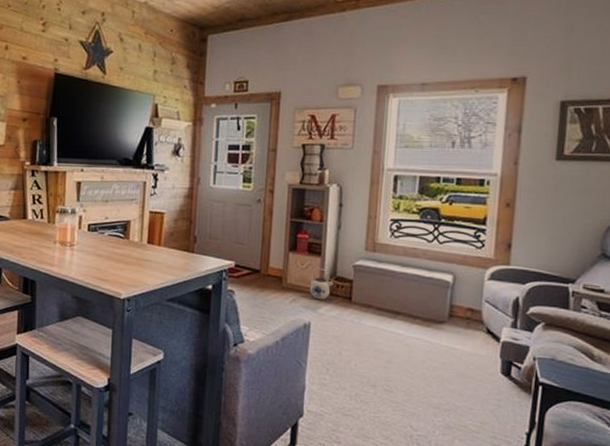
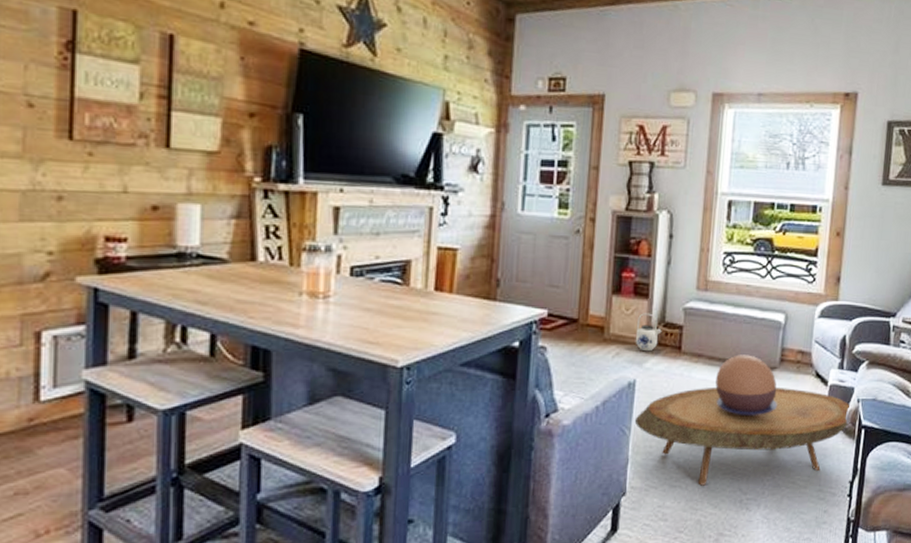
coffee table: none [310,334,527,419] -> present [634,386,852,486]
decorative bowl: none [384,308,447,363] -> present [715,354,777,417]

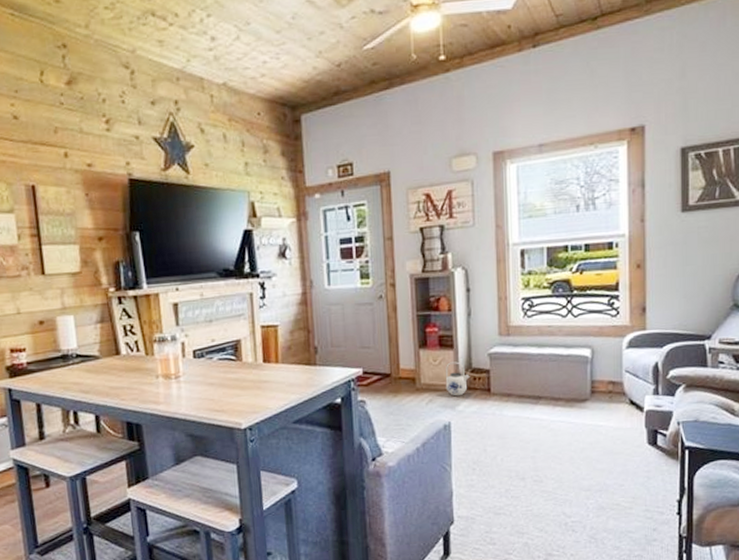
coffee table: present [634,386,852,486] -> none [454,416,672,512]
decorative bowl: present [715,354,777,417] -> none [528,390,592,447]

